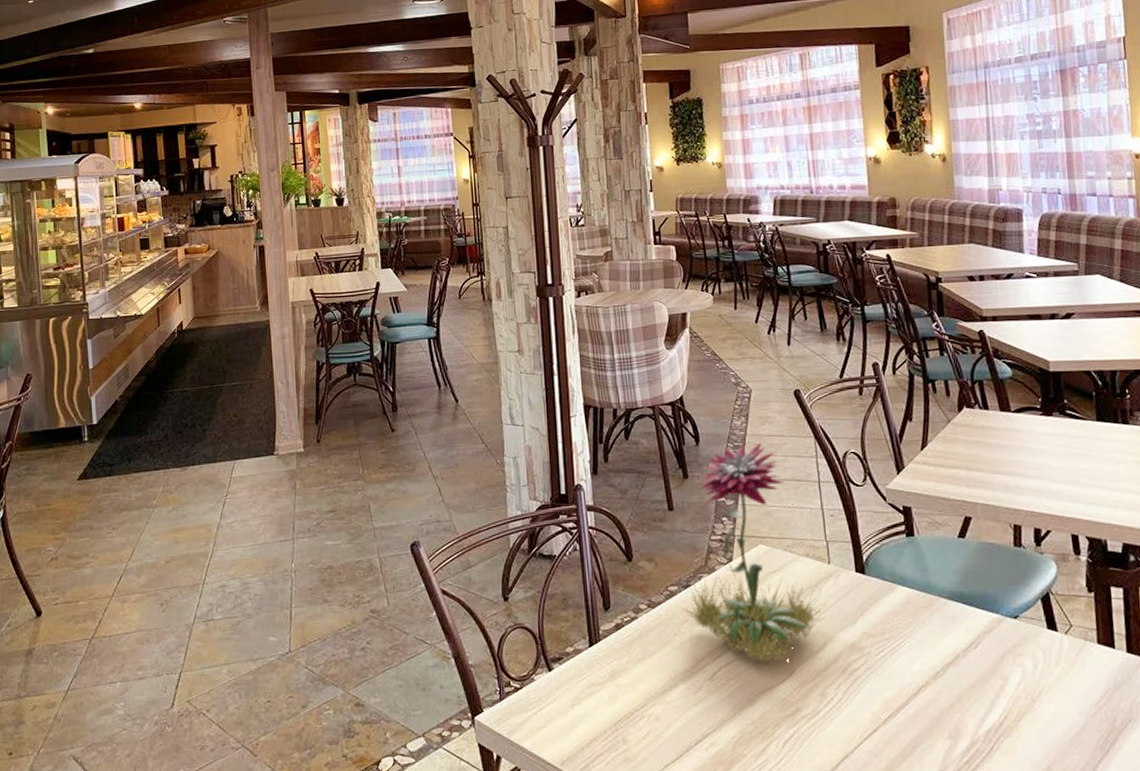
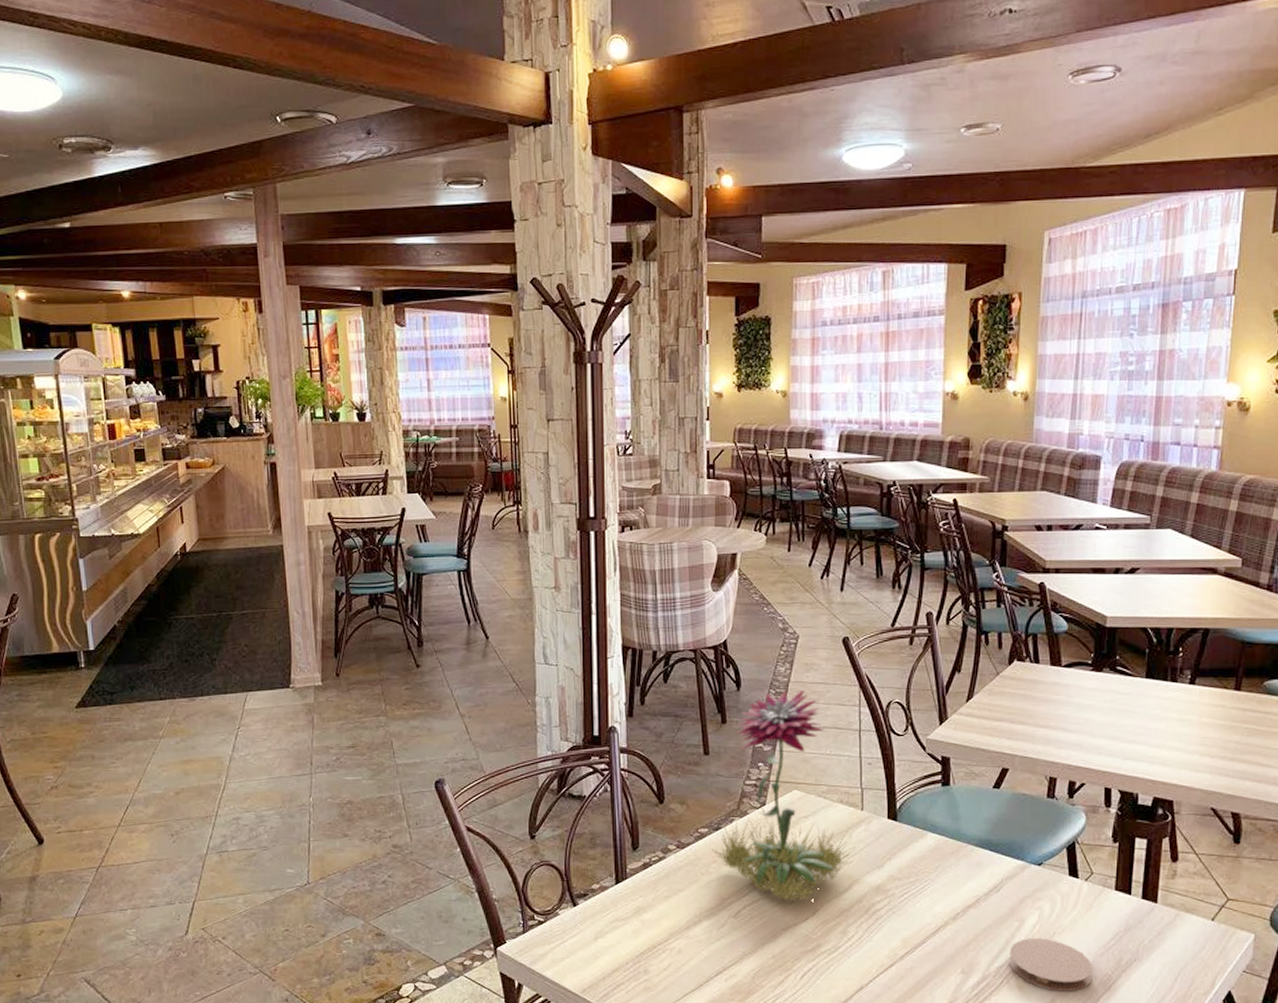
coaster: none [996,698,1088,757] -> present [1008,938,1093,991]

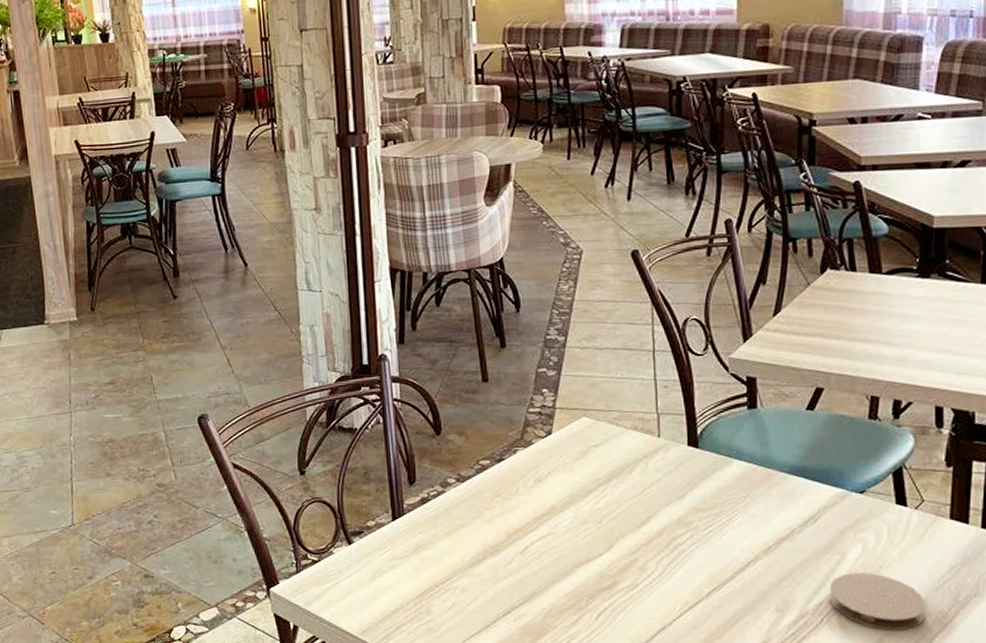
flower: present [712,691,858,901] -> none [495,310,655,536]

